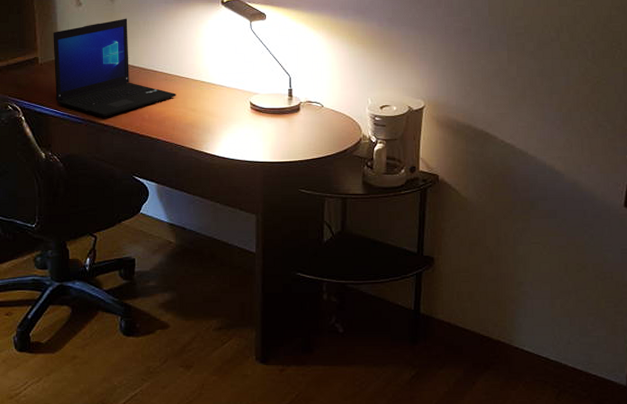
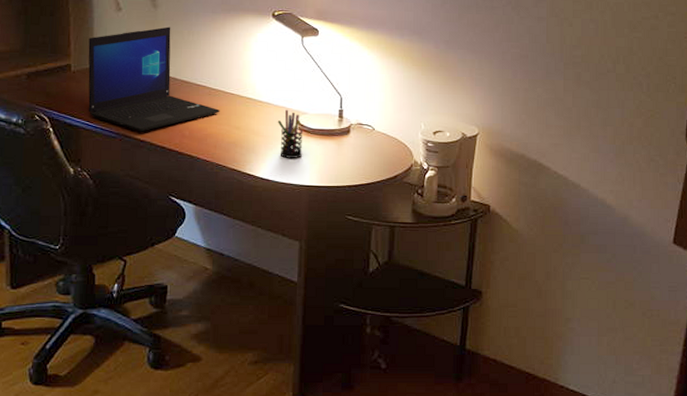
pen holder: none [230,90,256,137] -> present [277,109,303,158]

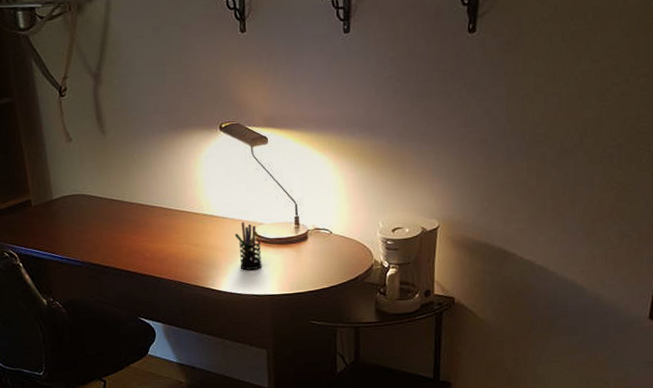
laptop: present [88,26,220,132] -> none [44,151,178,259]

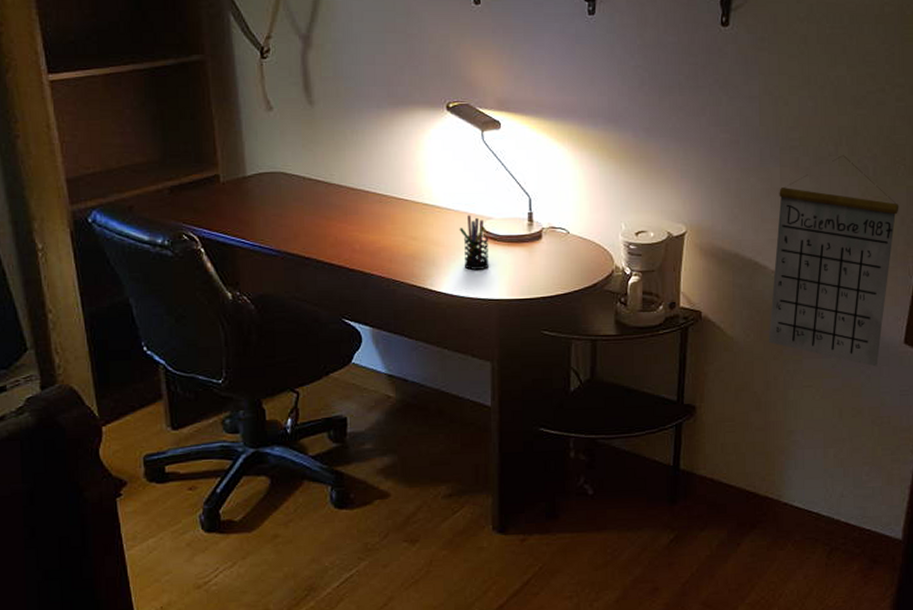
calendar: none [517,146,644,342] -> present [768,155,899,367]

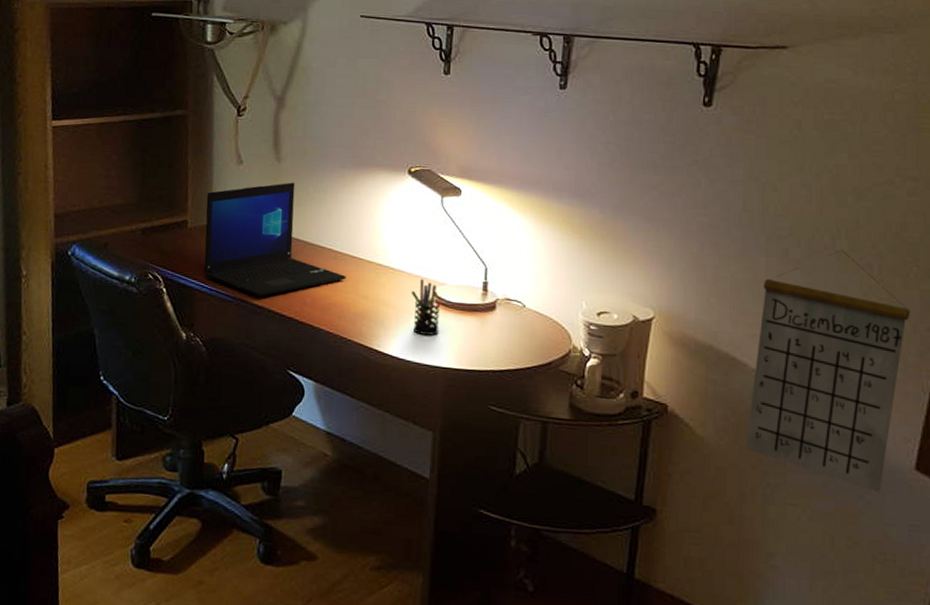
laptop: none [237,126,393,248] -> present [203,182,346,297]

